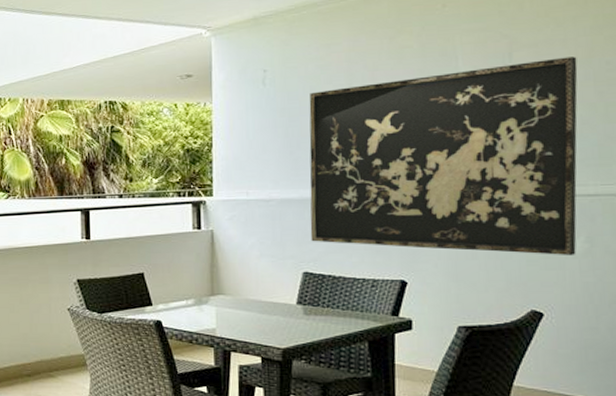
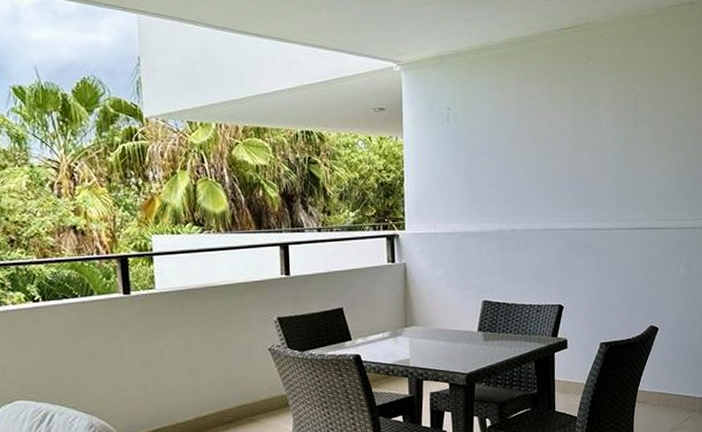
decorative wall panel: present [309,56,578,255] -> none [486,111,681,279]

